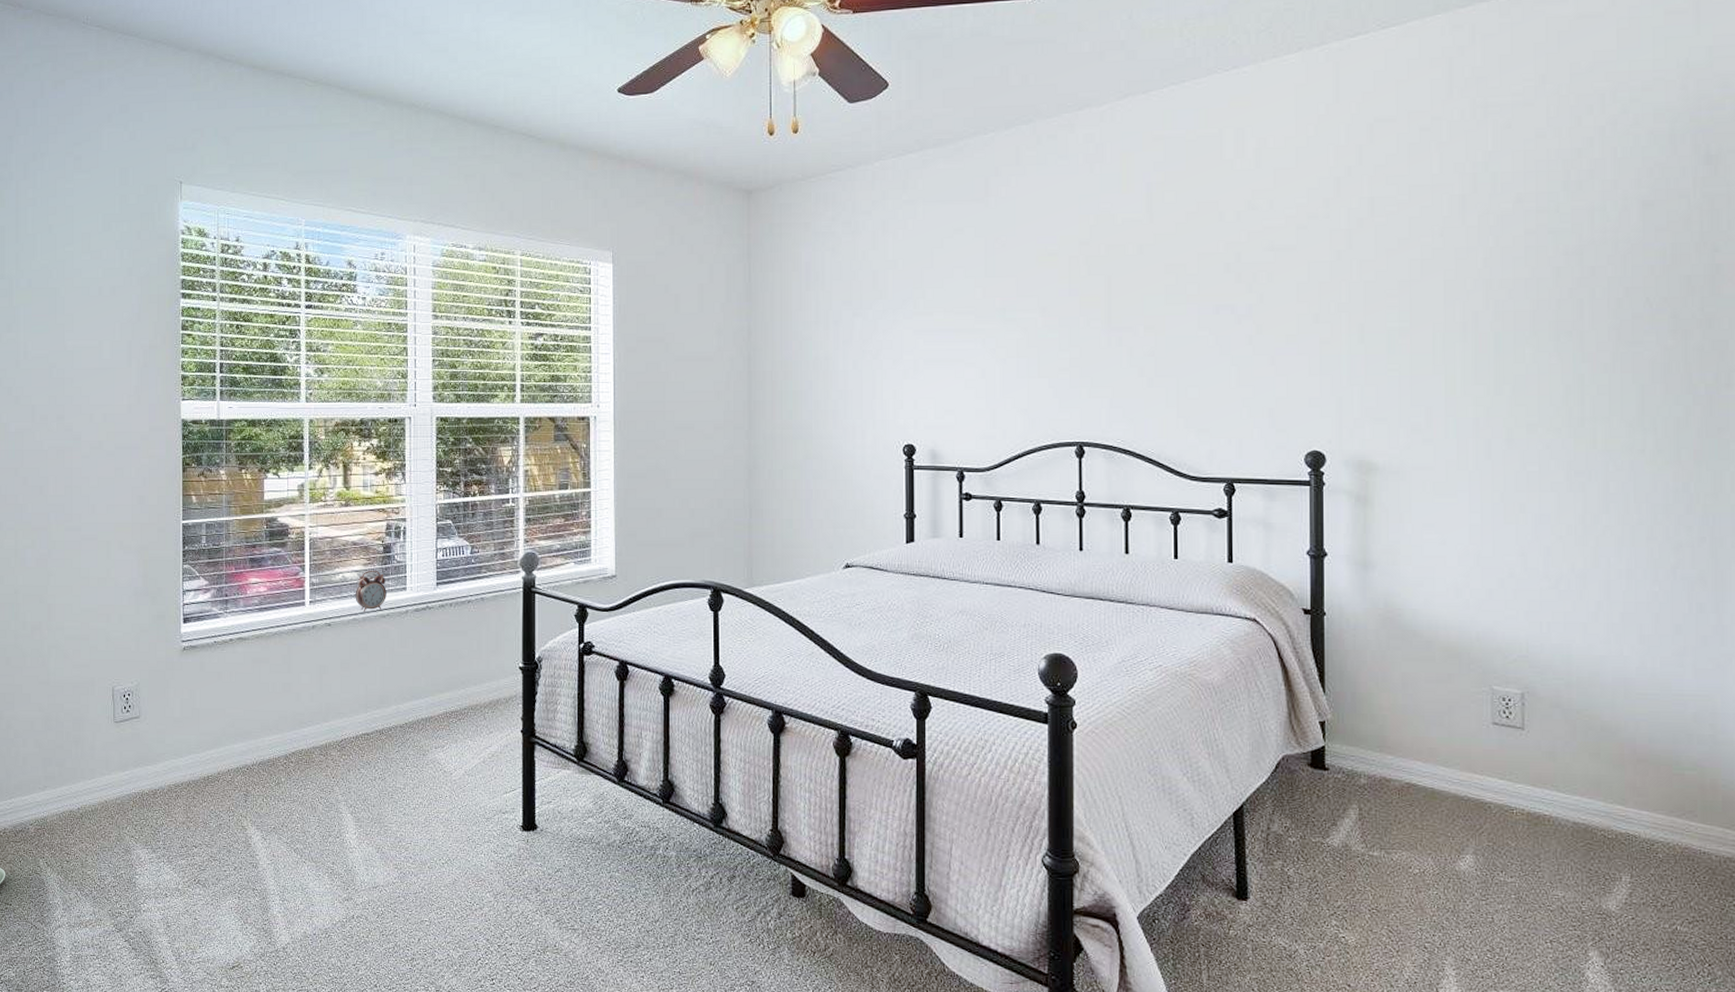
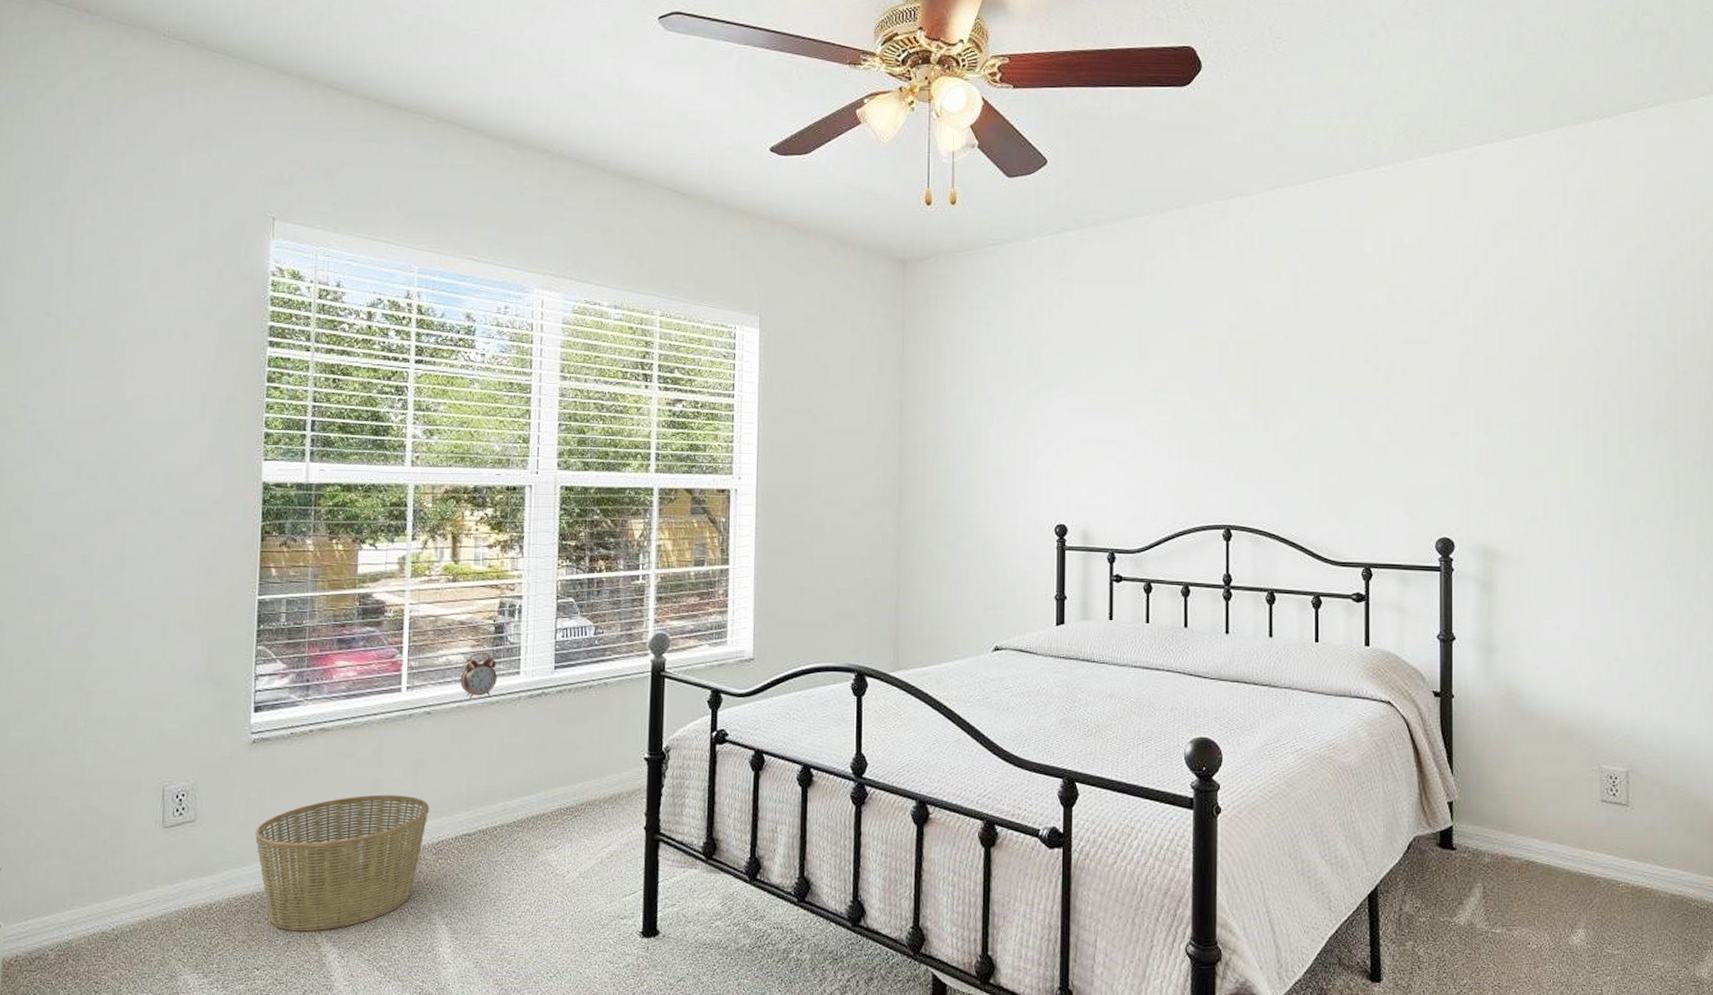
basket: none [189,697,333,816] -> present [255,794,429,932]

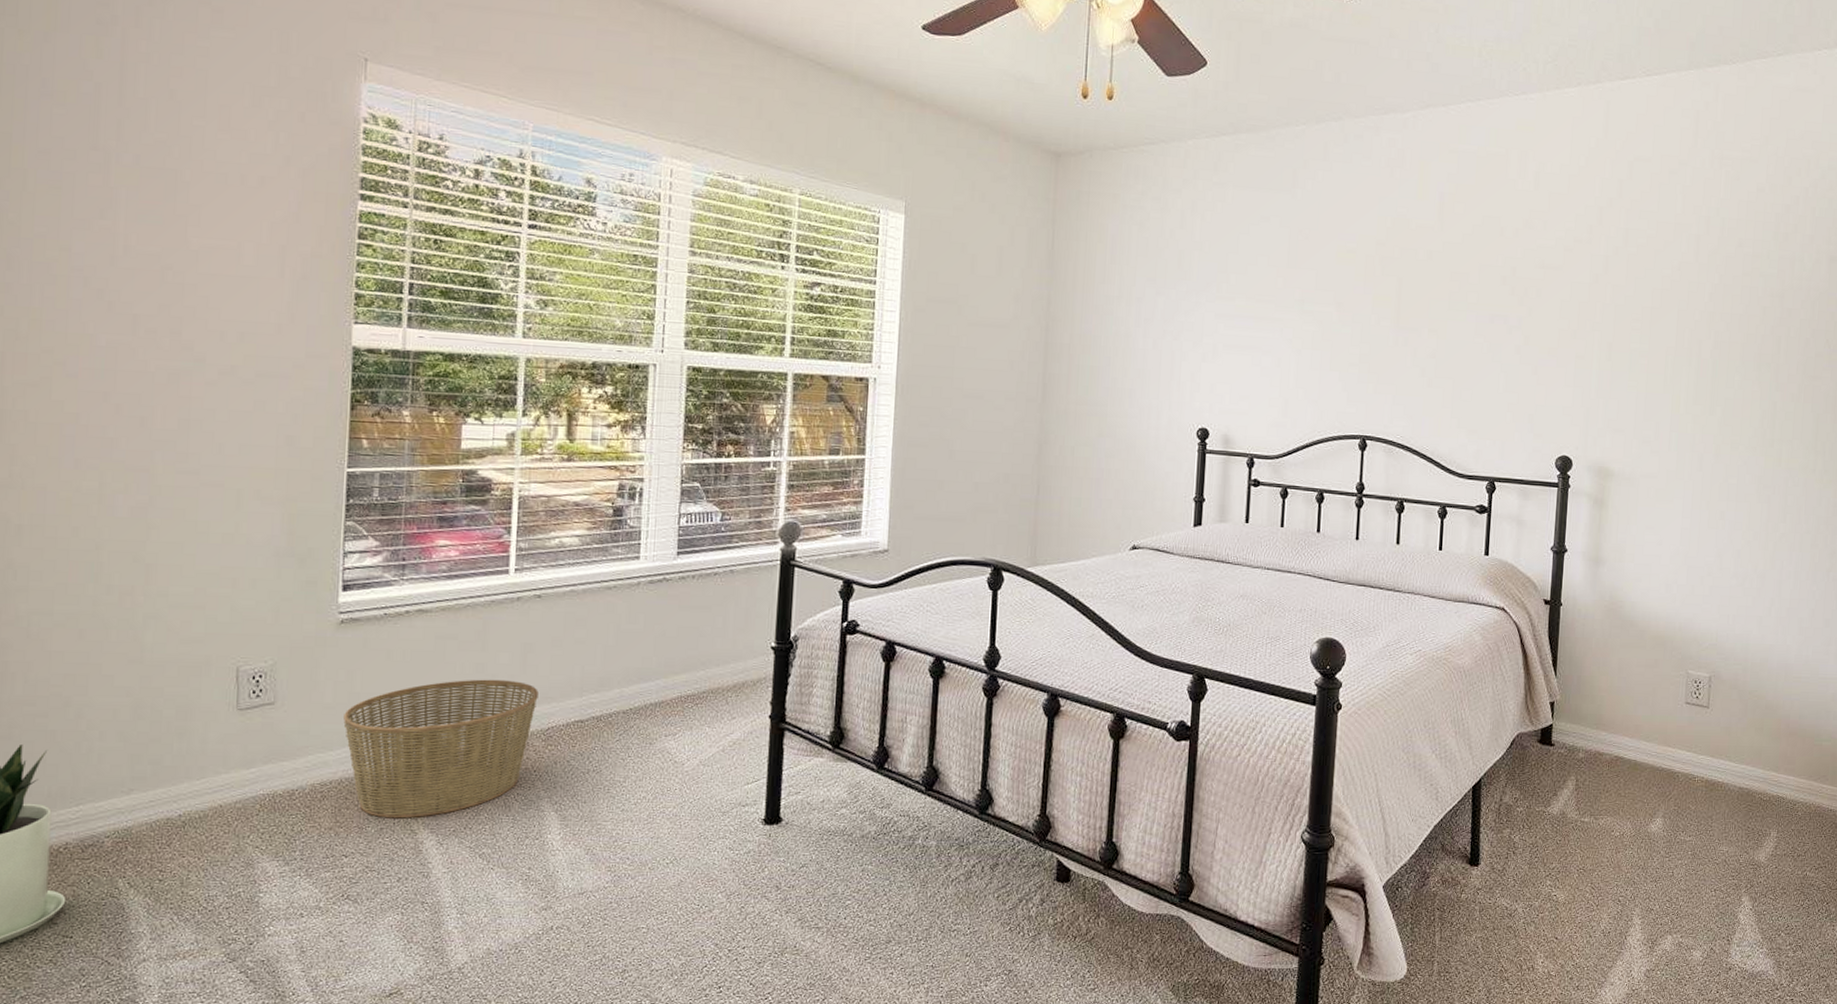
alarm clock: present [460,652,497,699] -> none [574,535,615,583]

